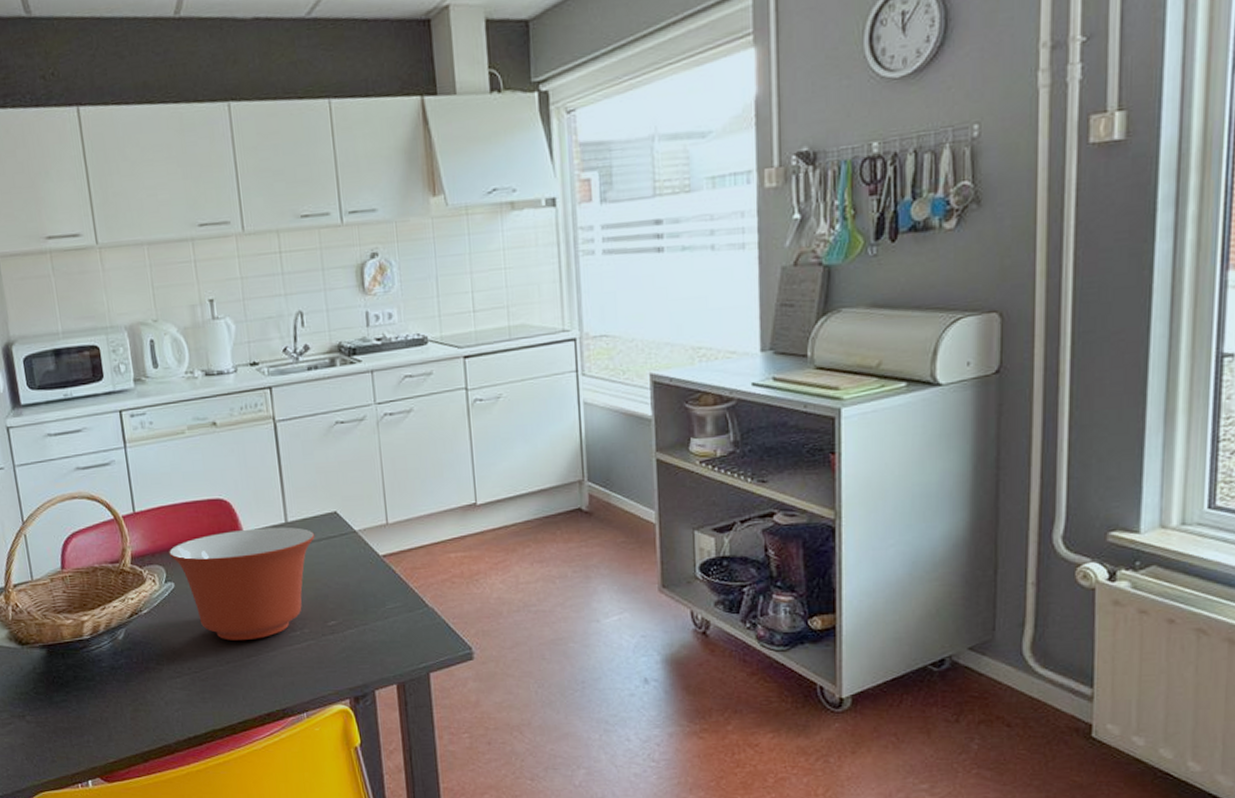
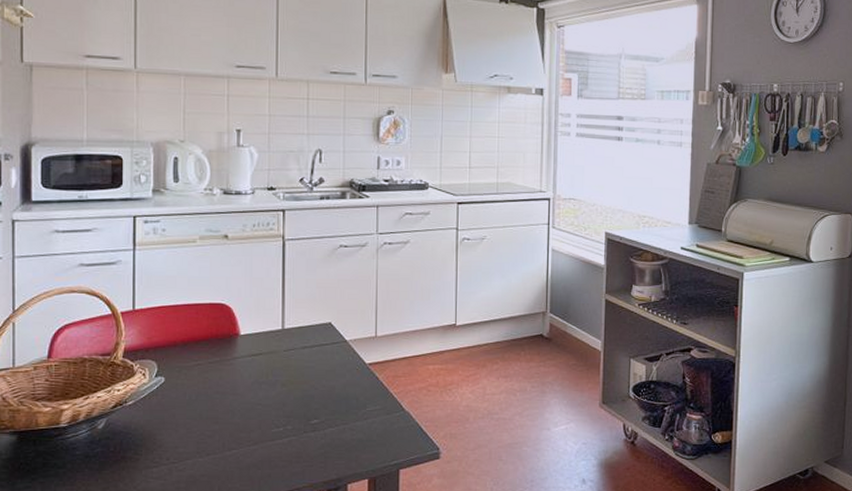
mixing bowl: present [168,527,315,640] -> none [162,332,309,434]

